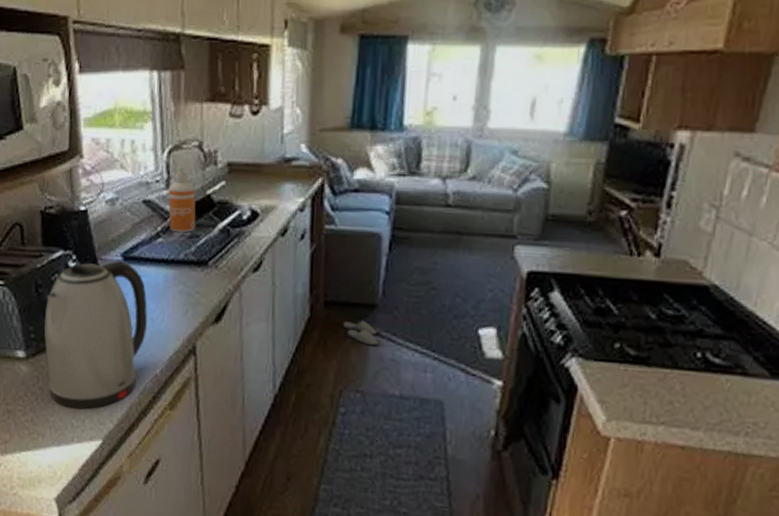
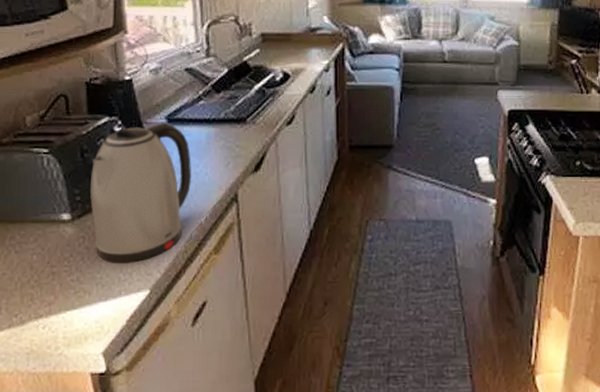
soap dispenser: present [168,166,196,233] -> none [208,38,235,95]
slippers: present [343,320,379,346] -> none [366,159,397,180]

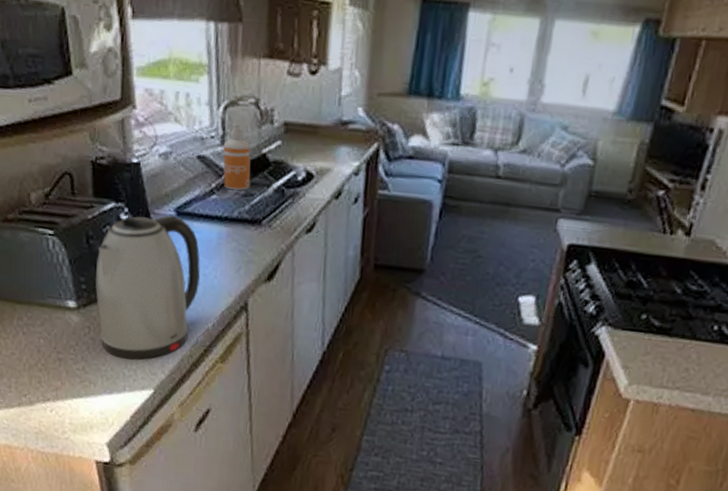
soap dispenser: none [208,38,235,95] -> present [223,123,251,191]

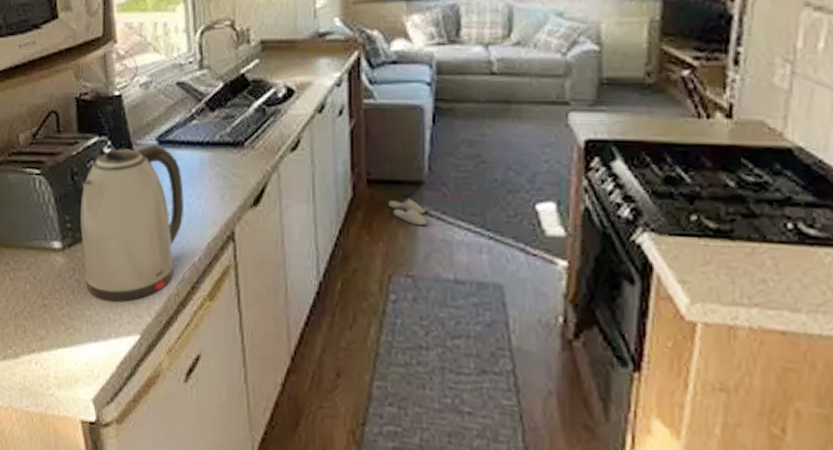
soap dispenser: present [223,123,251,191] -> none [201,46,231,114]
slippers: none [392,284,425,309] -> present [389,198,428,226]

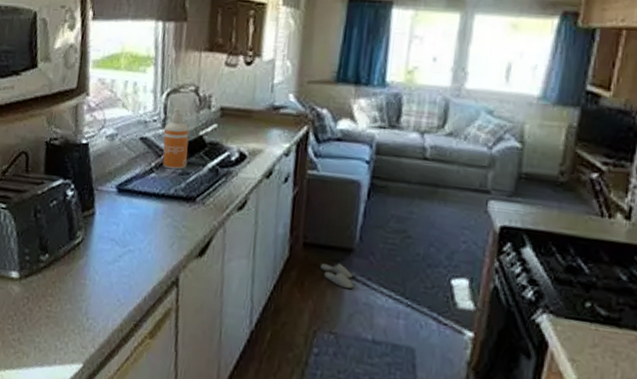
kettle: present [79,144,184,303] -> none [37,191,136,334]
soap dispenser: none [201,46,231,114] -> present [162,108,189,170]

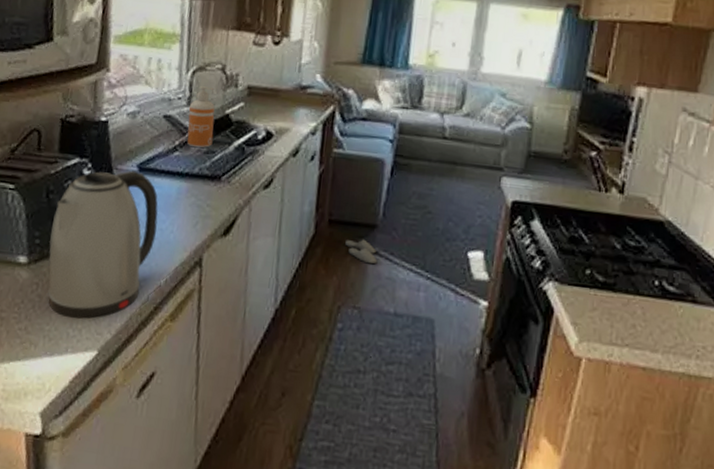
kettle: none [37,191,136,334] -> present [48,170,158,320]

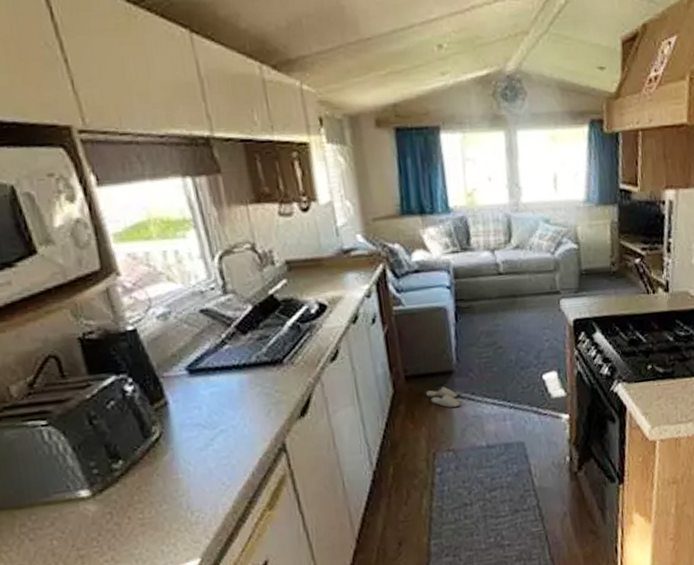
kettle: present [48,170,158,320] -> none [105,374,230,537]
soap dispenser: present [187,86,215,148] -> none [225,270,264,337]

